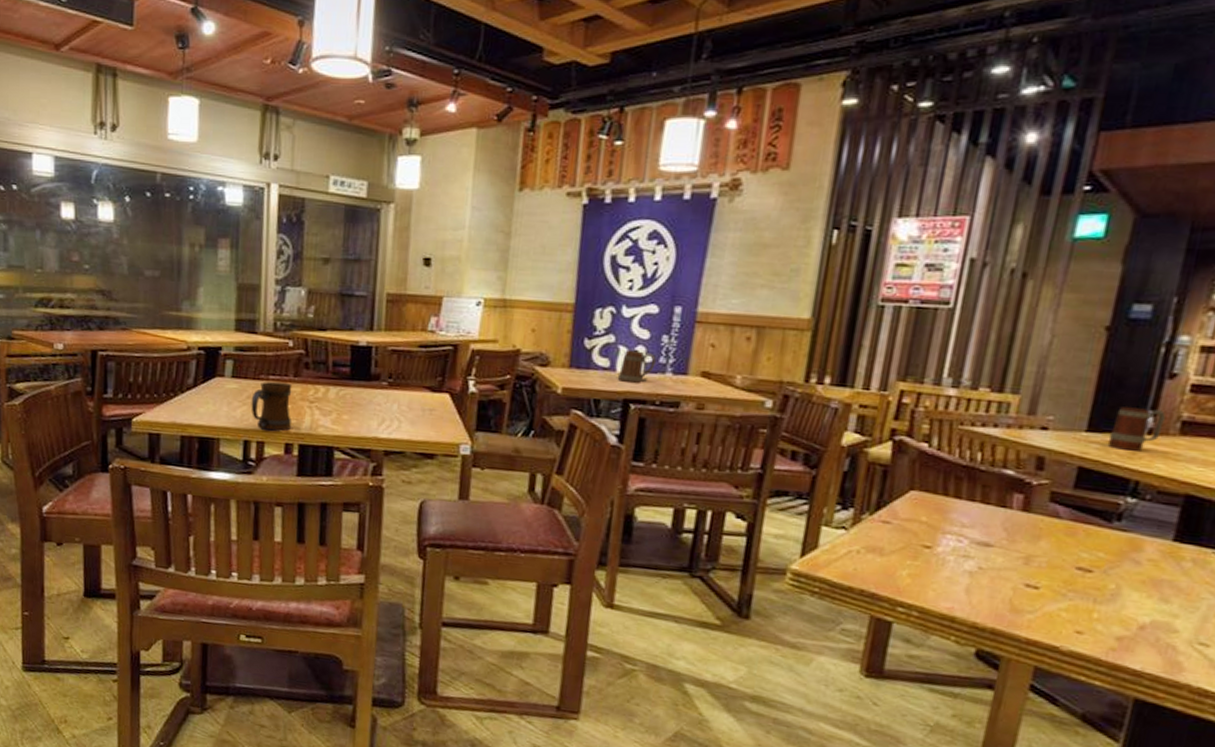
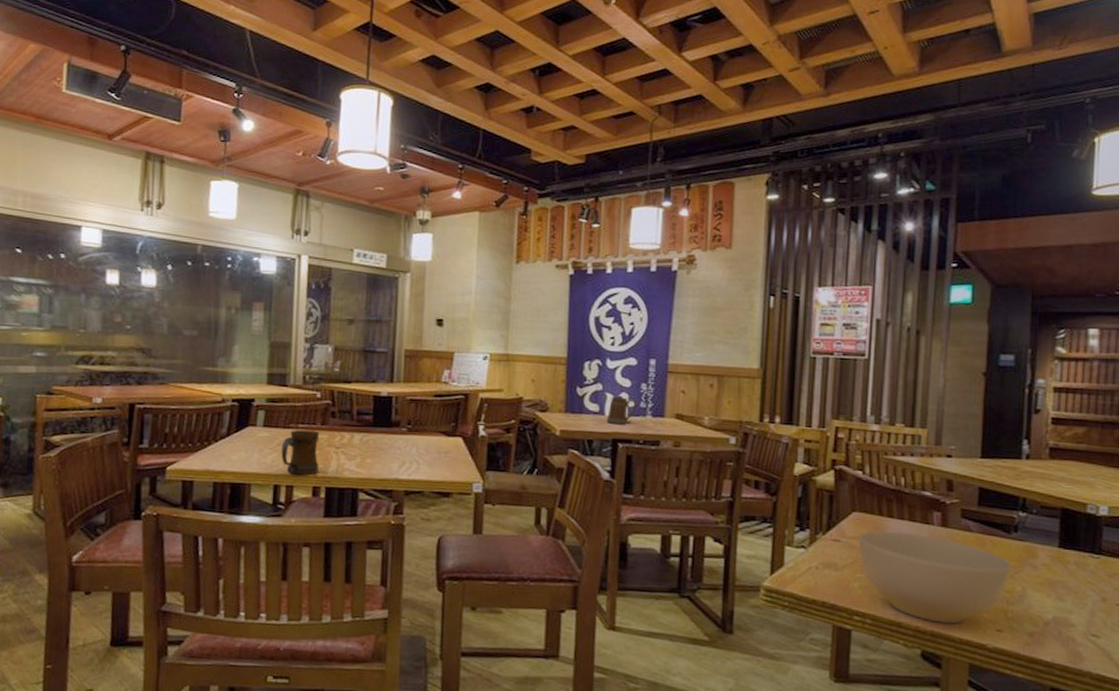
bowl: none [912,511,1108,622] -> present [858,530,1012,624]
beer mug: present [1107,407,1166,451] -> none [998,437,1037,473]

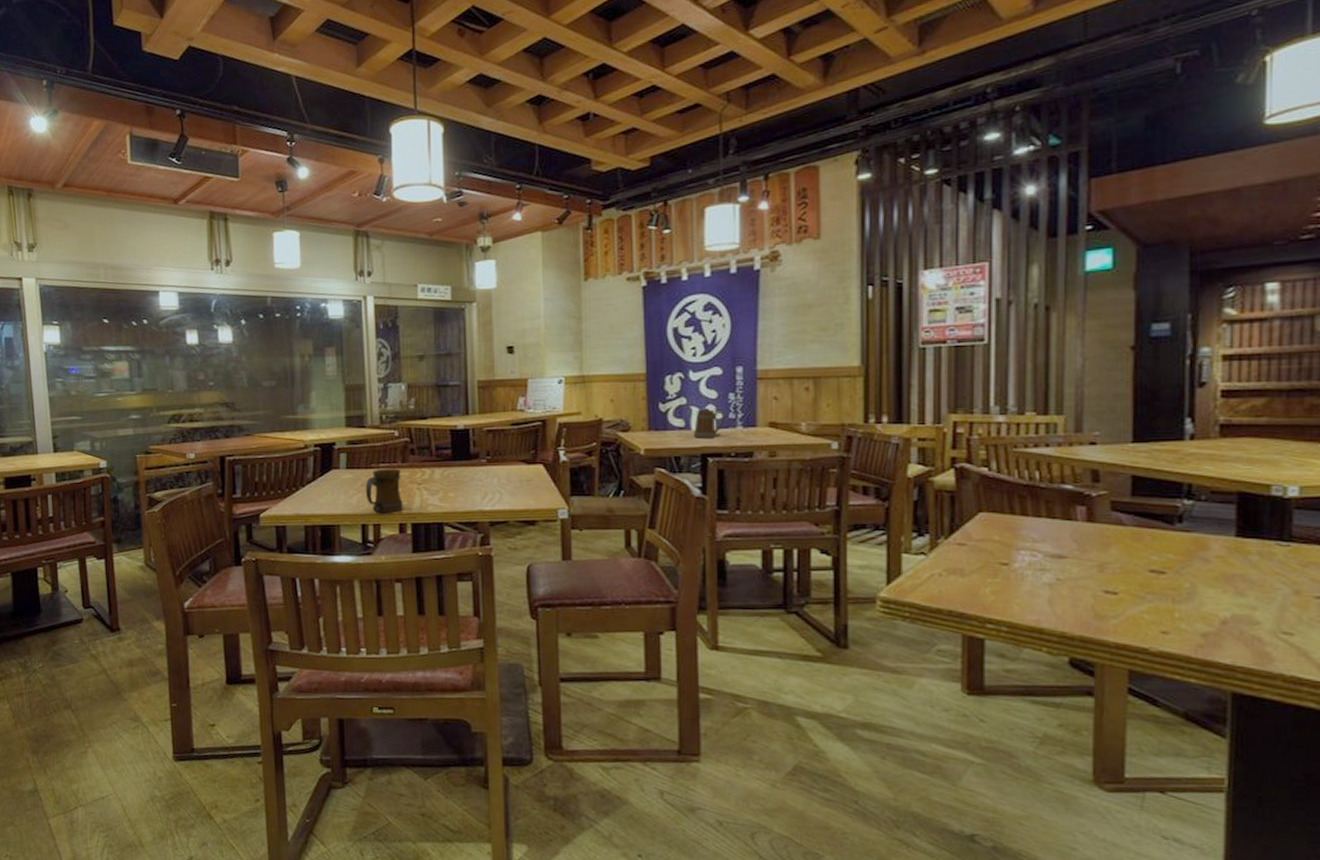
bowl: present [858,530,1012,624] -> none [988,530,1178,628]

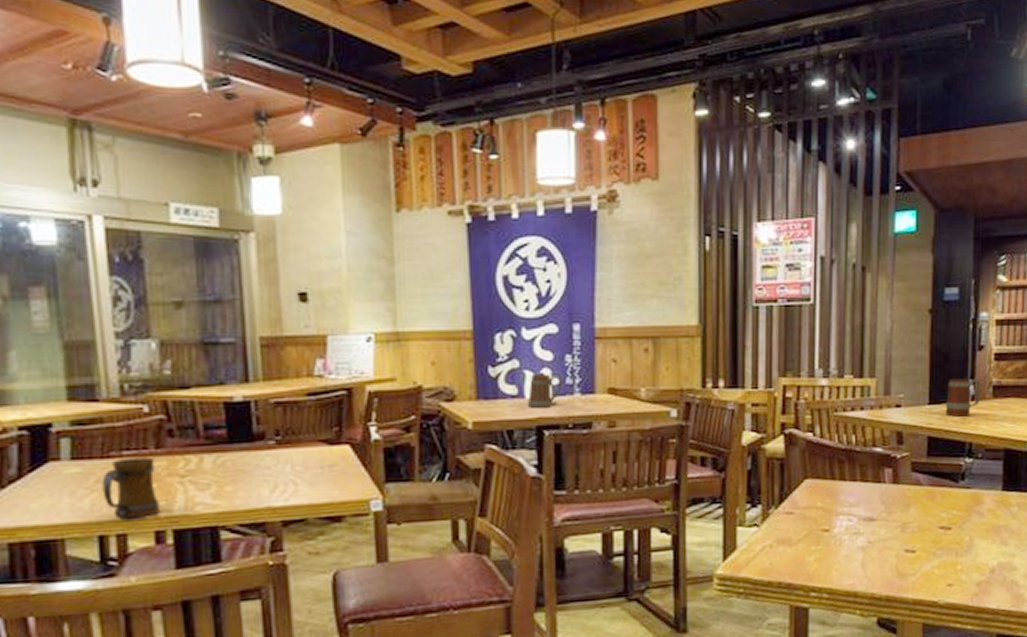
beer mug: none [1154,416,1203,456] -> present [945,378,981,417]

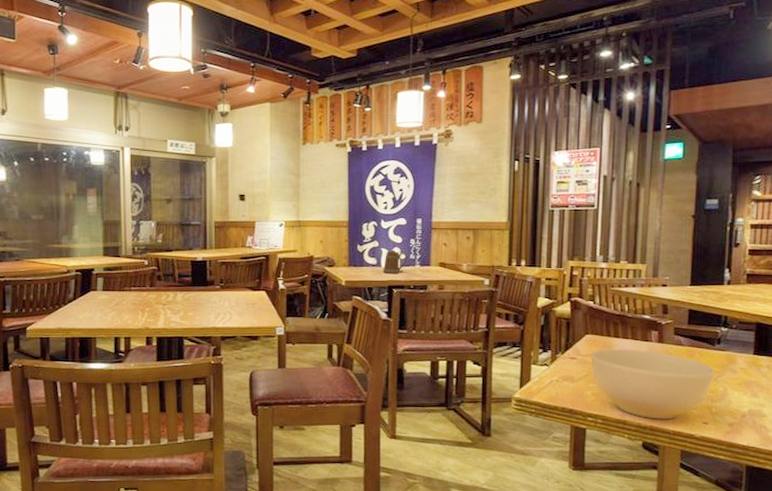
beer mug: present [101,456,160,519] -> none [118,291,150,328]
bowl: none [812,494,960,587] -> present [591,348,716,420]
beer mug: present [945,378,981,417] -> none [704,267,736,296]

